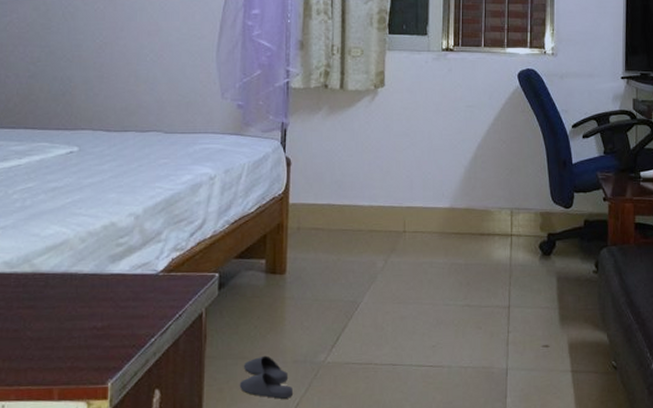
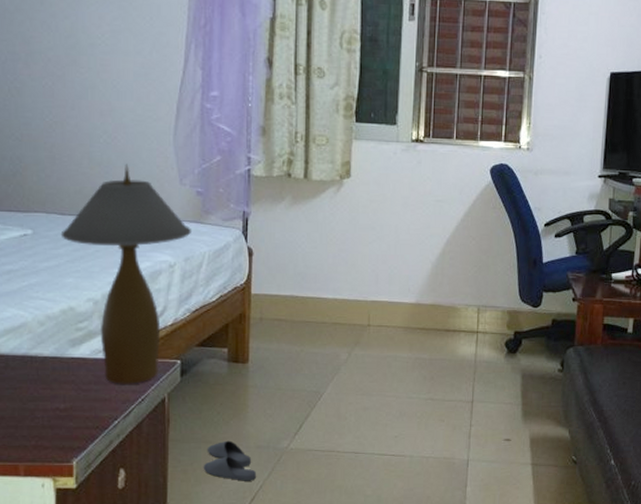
table lamp: none [105,80,233,300] -> present [60,164,192,384]

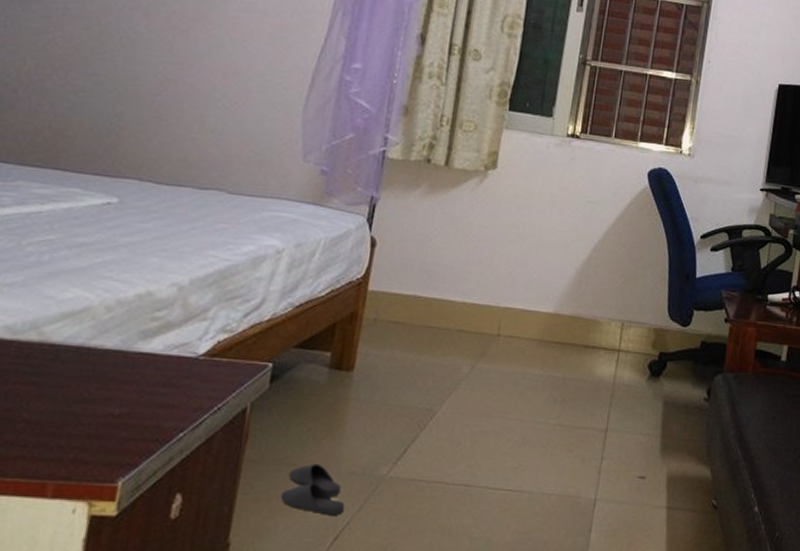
table lamp: present [60,164,192,384] -> none [151,132,310,389]

